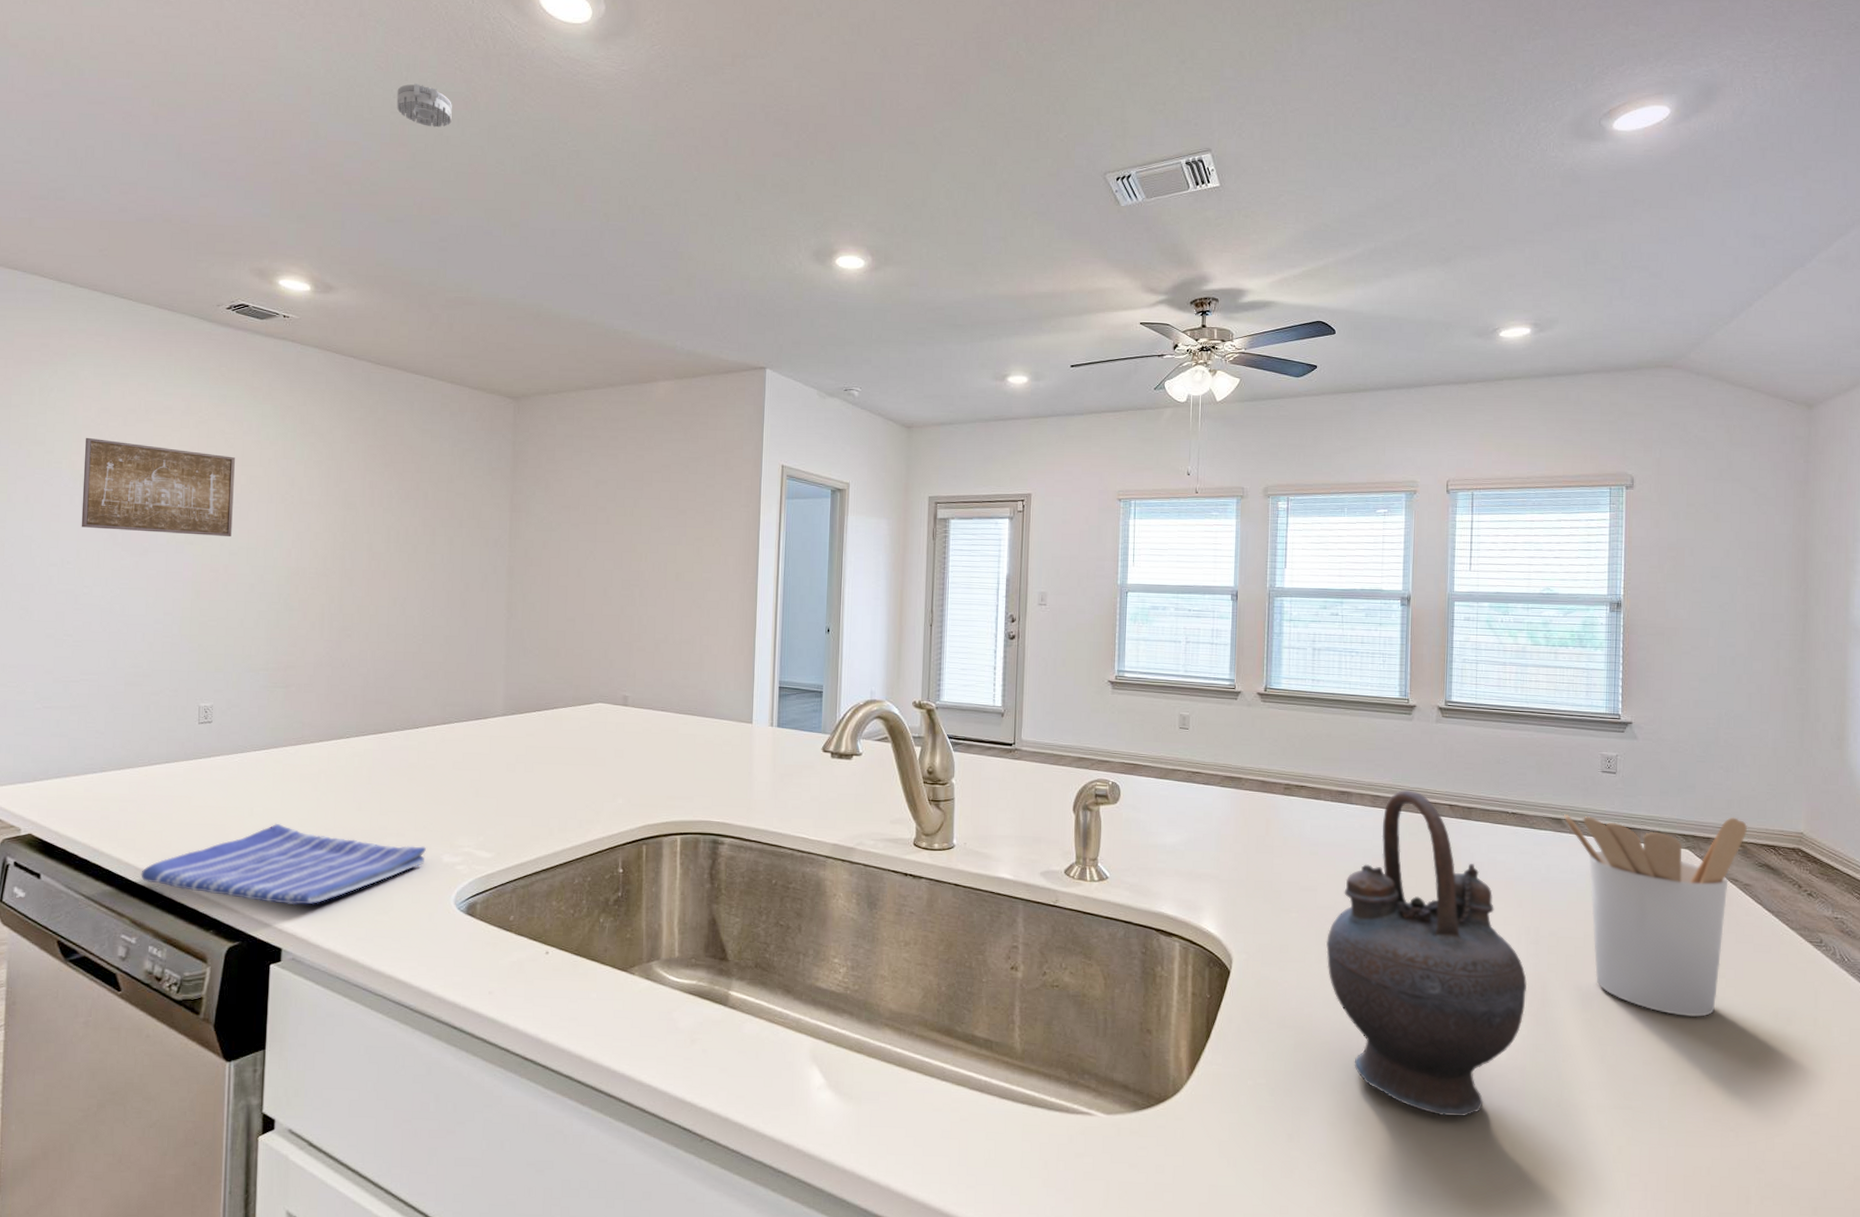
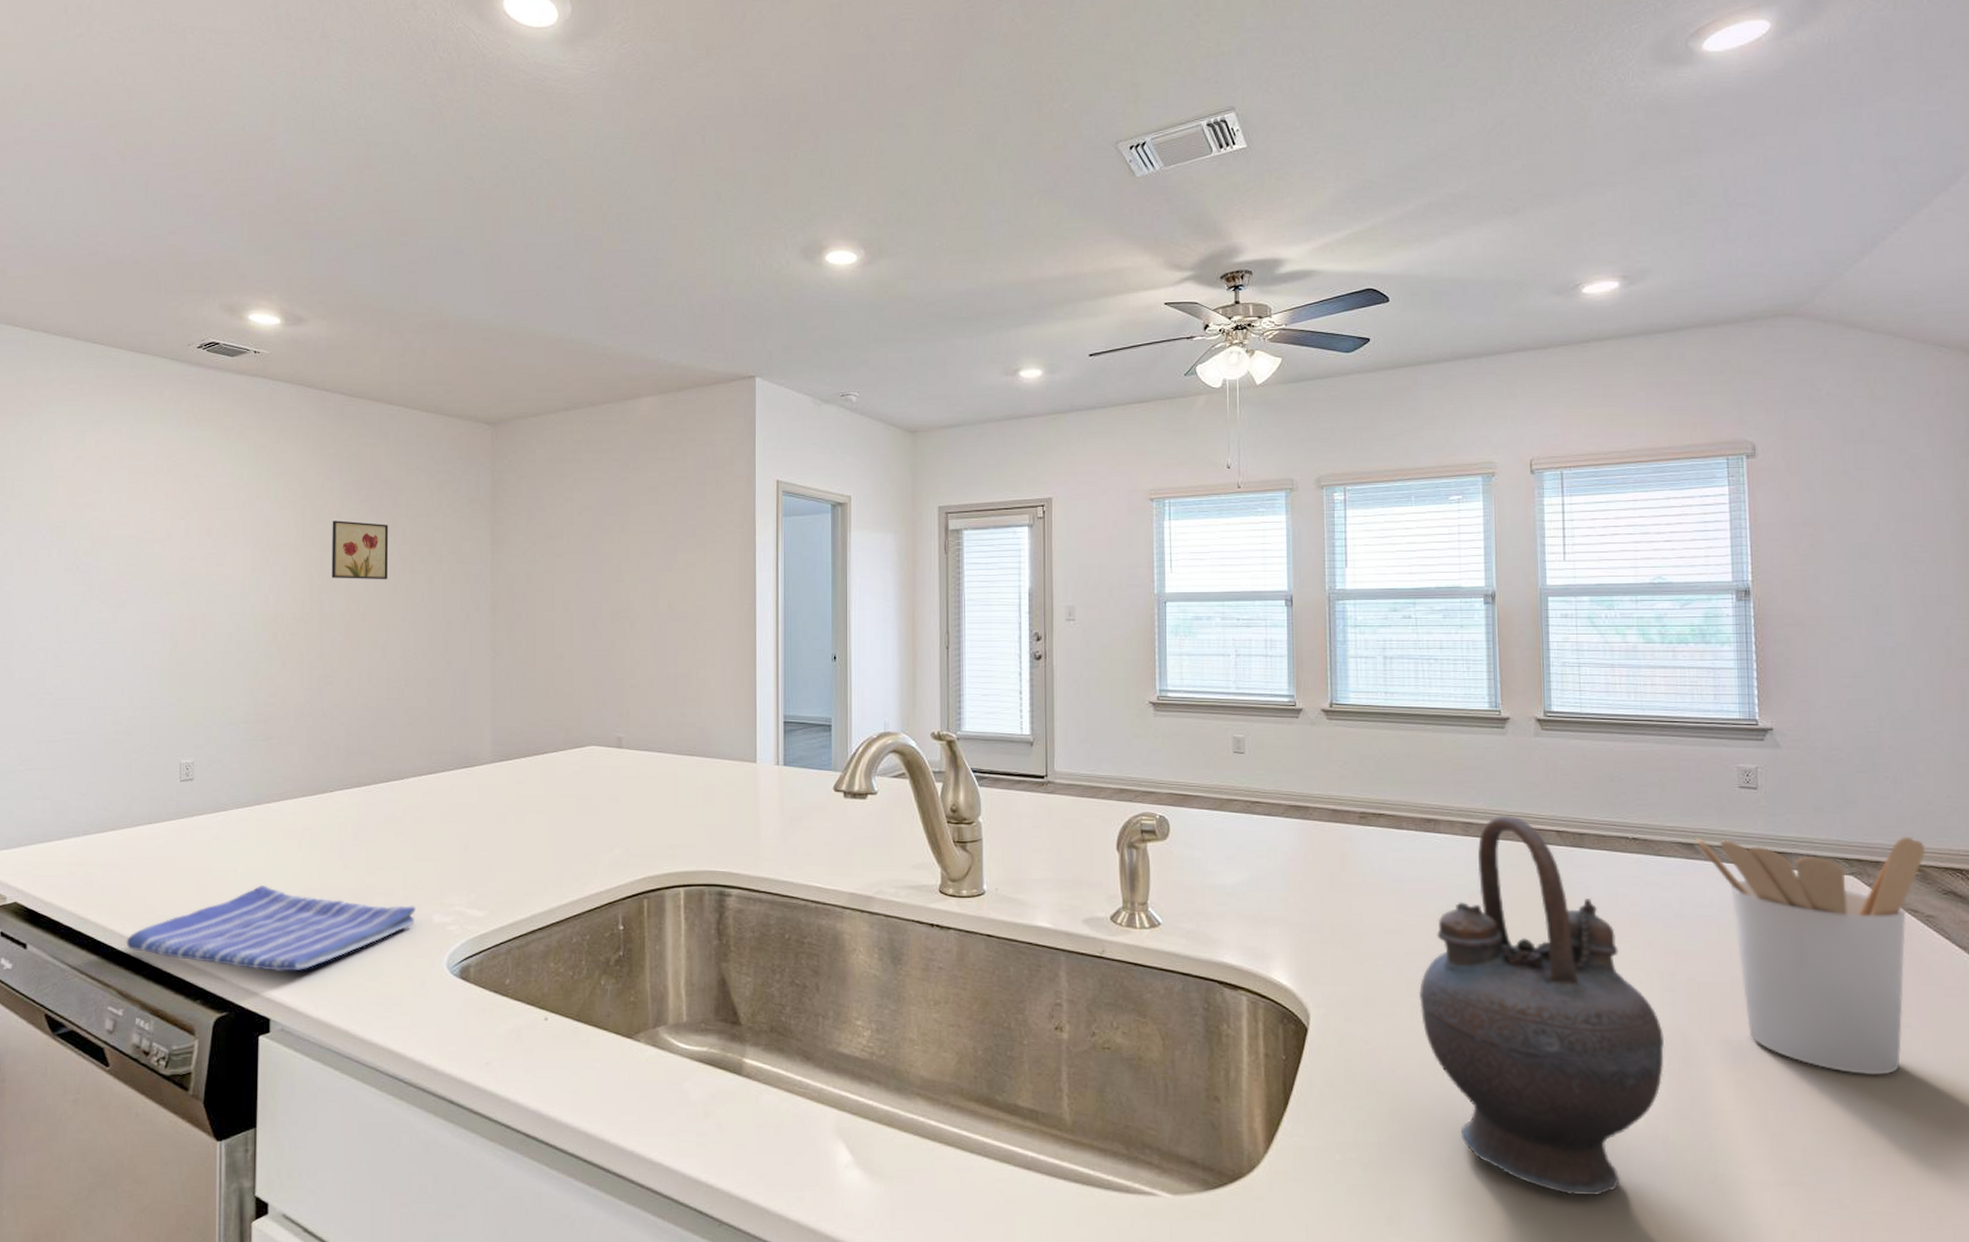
wall art: present [81,437,235,536] -> none [59,488,210,584]
wall art: none [354,482,411,541] -> present [331,520,388,580]
smoke detector: present [396,83,452,128] -> none [361,102,418,147]

